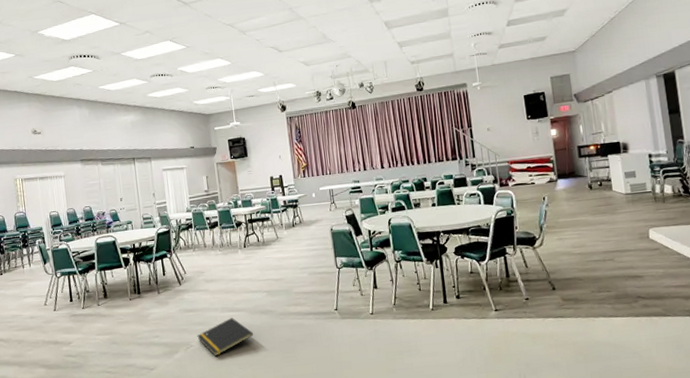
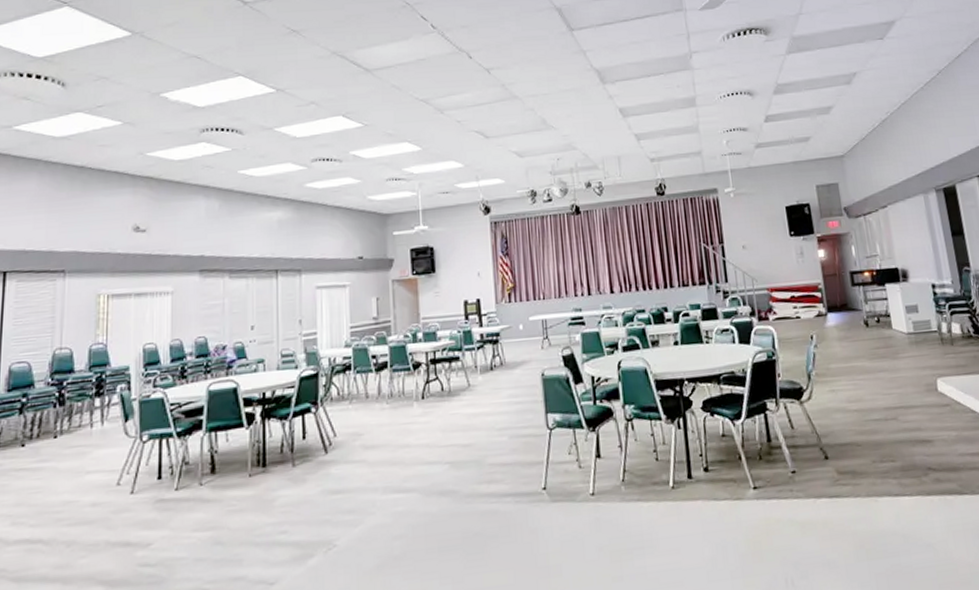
notepad: present [197,318,254,357] -> none [344,502,427,562]

